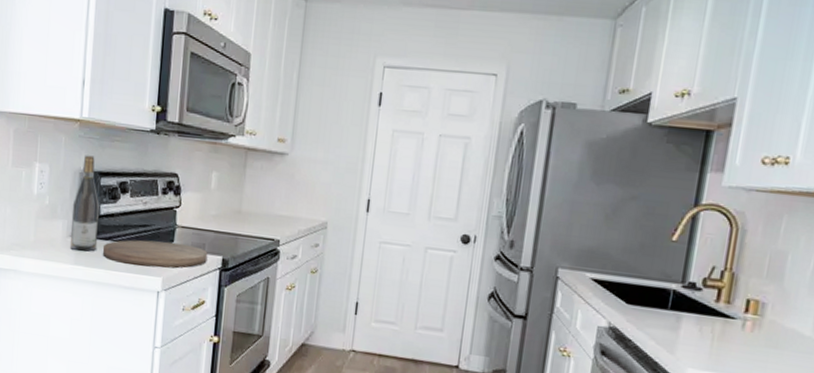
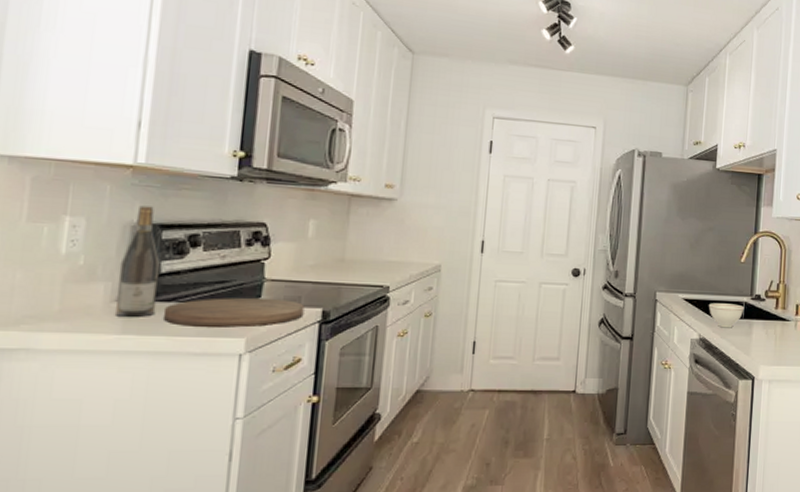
bowl: none [623,287,672,319] -> present [708,303,745,328]

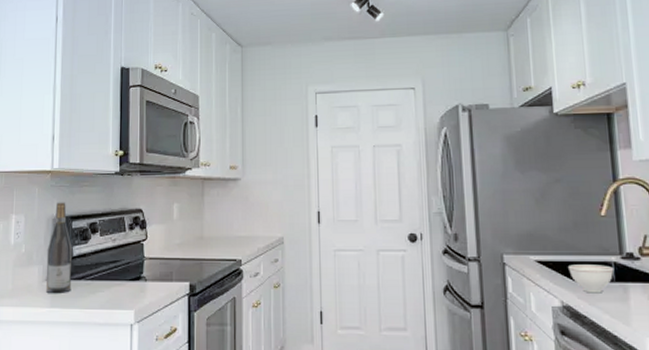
cutting board: present [162,297,305,328] -> none [76,274,176,301]

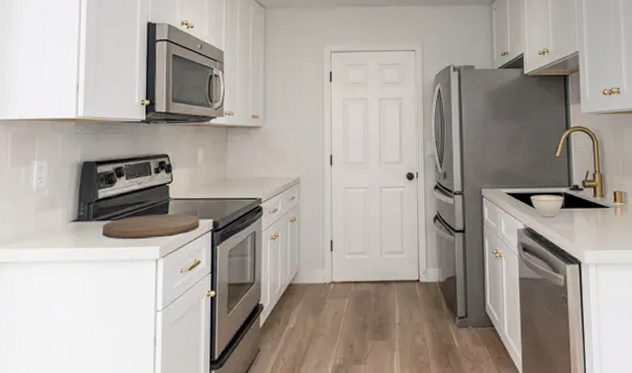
wine bottle: present [45,202,73,293] -> none [69,148,98,234]
cutting board: none [76,274,176,301] -> present [102,213,200,239]

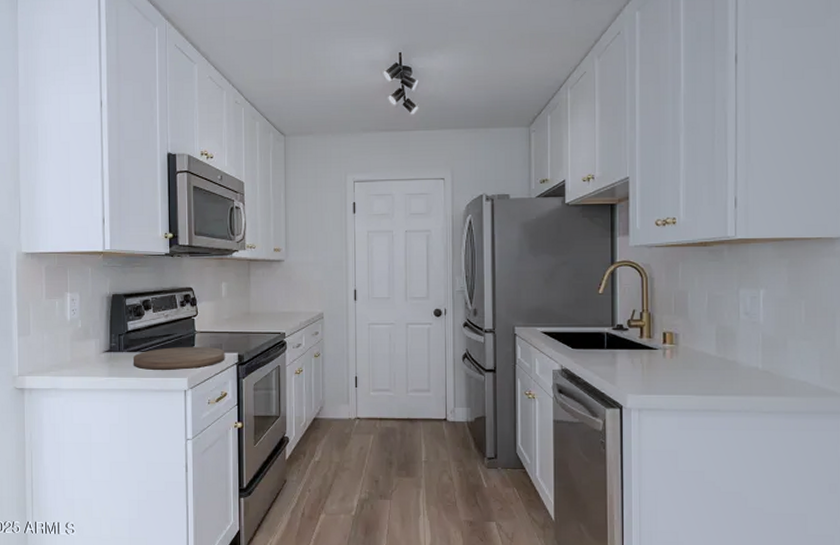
bowl: present [530,195,564,218] -> none [568,335,606,359]

